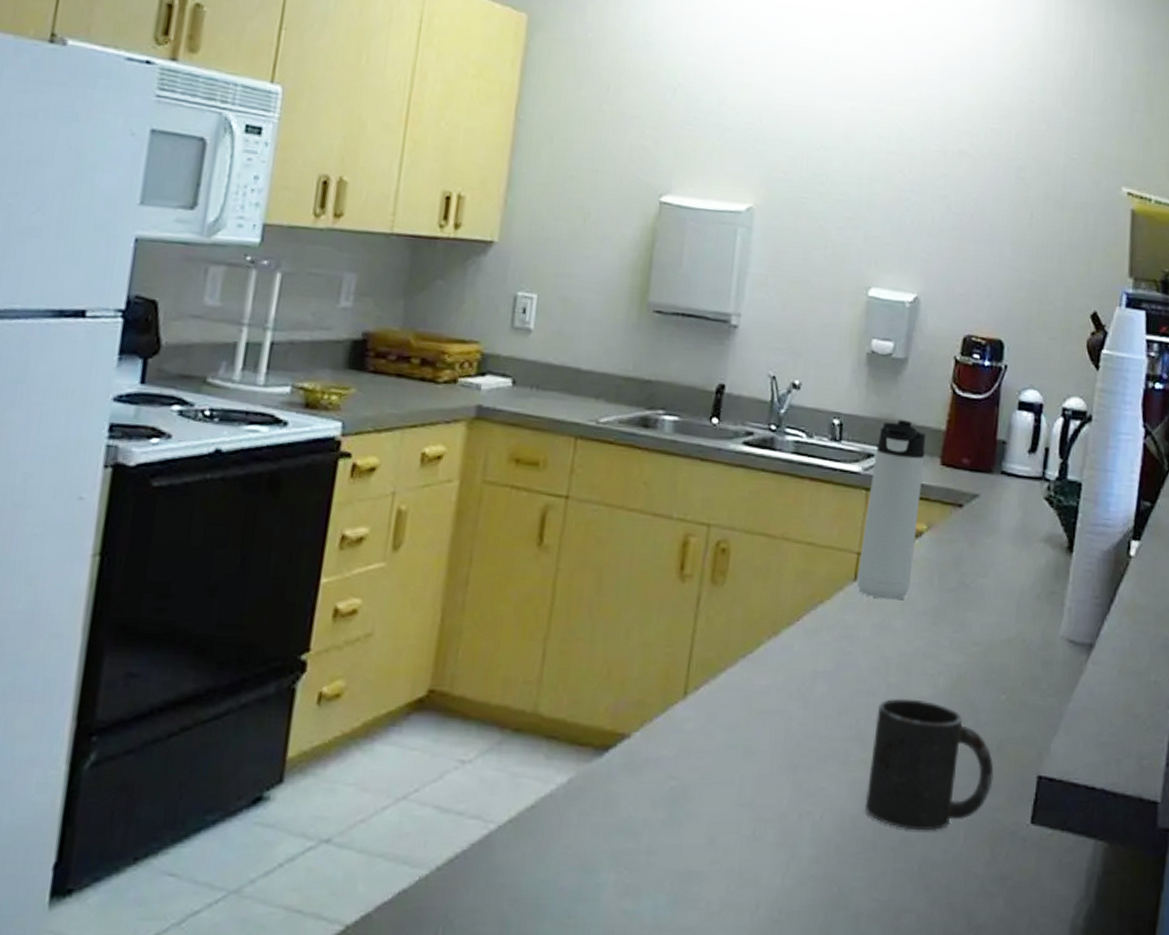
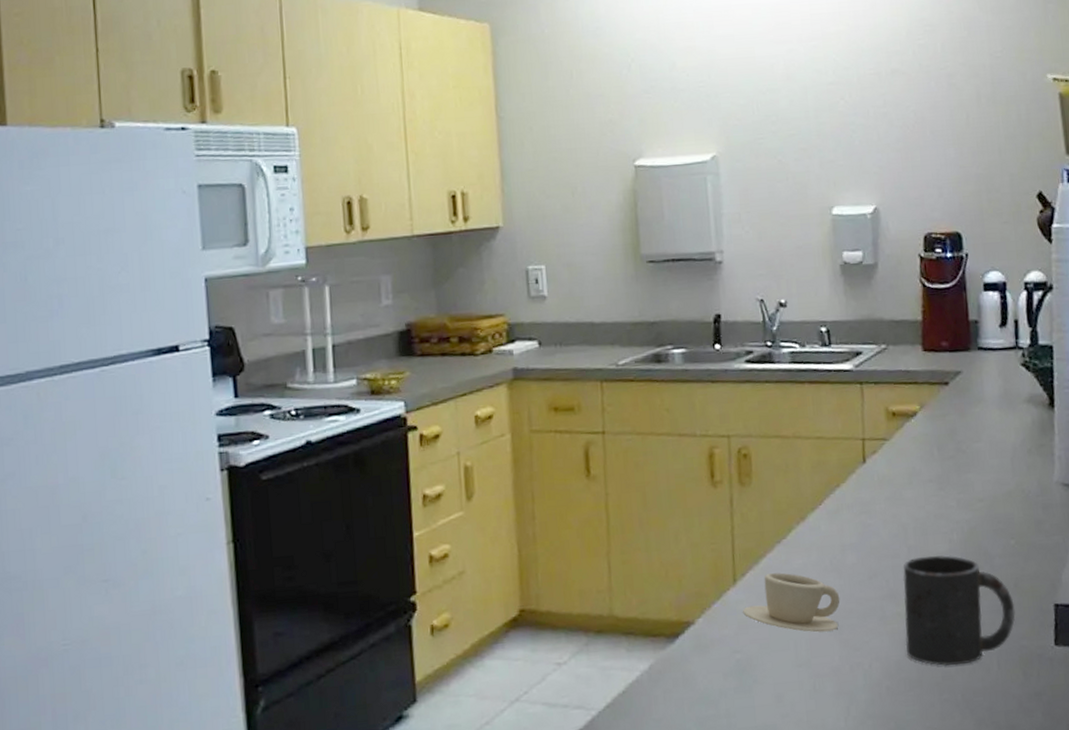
cup: none [687,691,802,770] -> present [742,572,840,633]
thermos bottle: present [856,420,926,600] -> none [863,317,913,475]

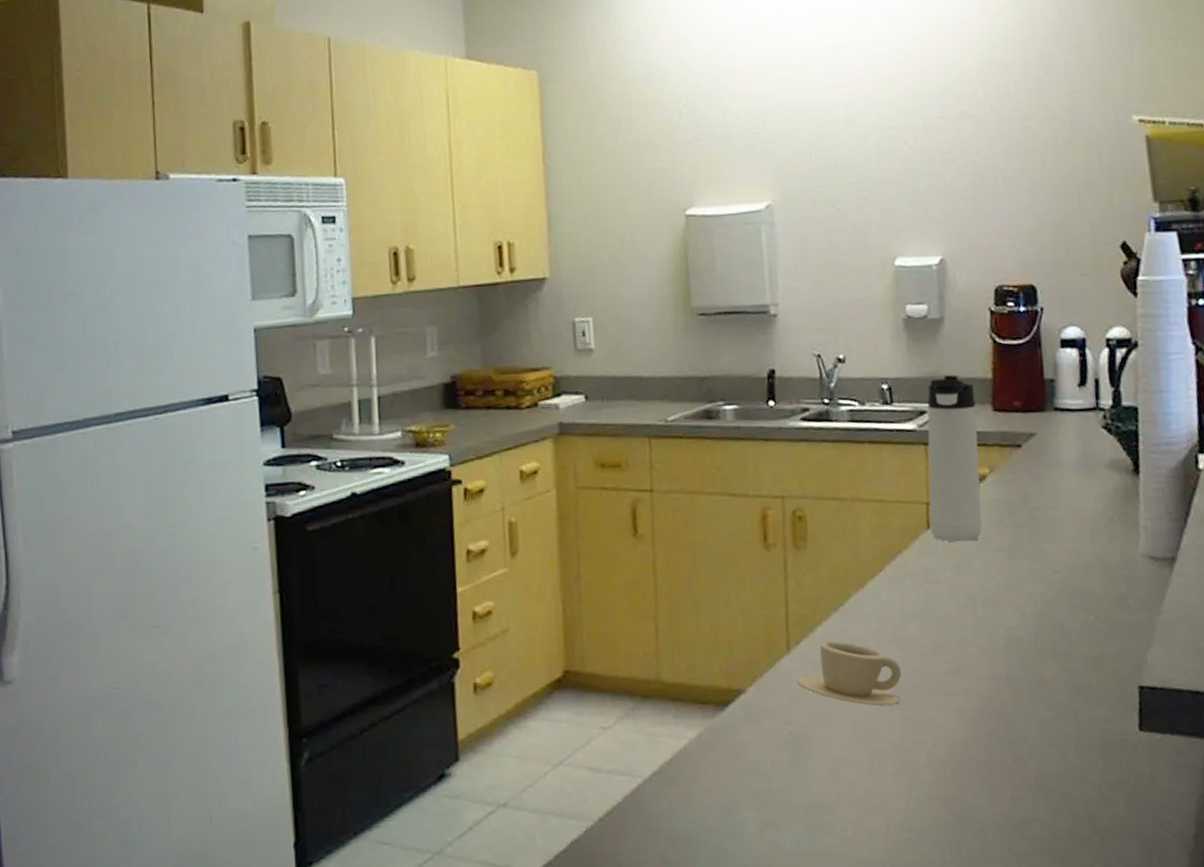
thermos bottle: none [863,317,913,475] -> present [927,375,982,542]
mug: present [903,555,1015,667] -> none [970,629,1095,748]

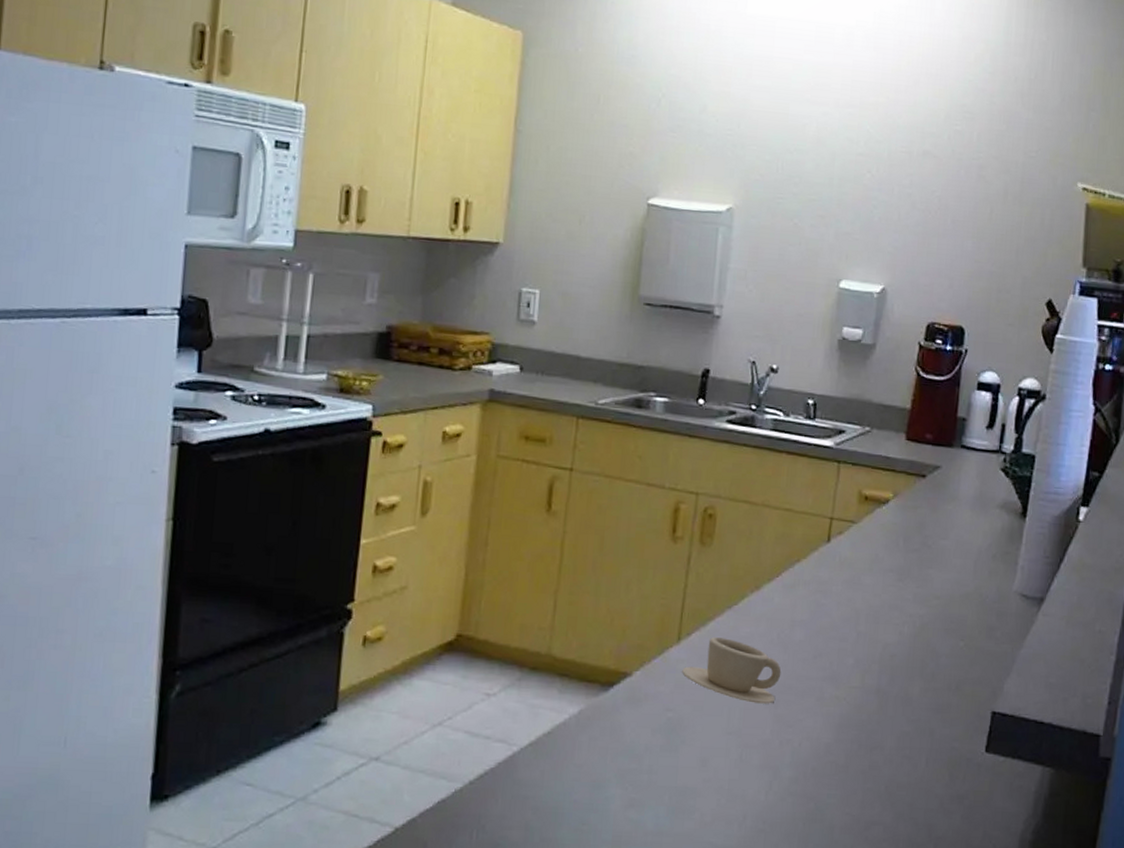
thermos bottle: present [927,375,982,542] -> none [830,400,893,559]

